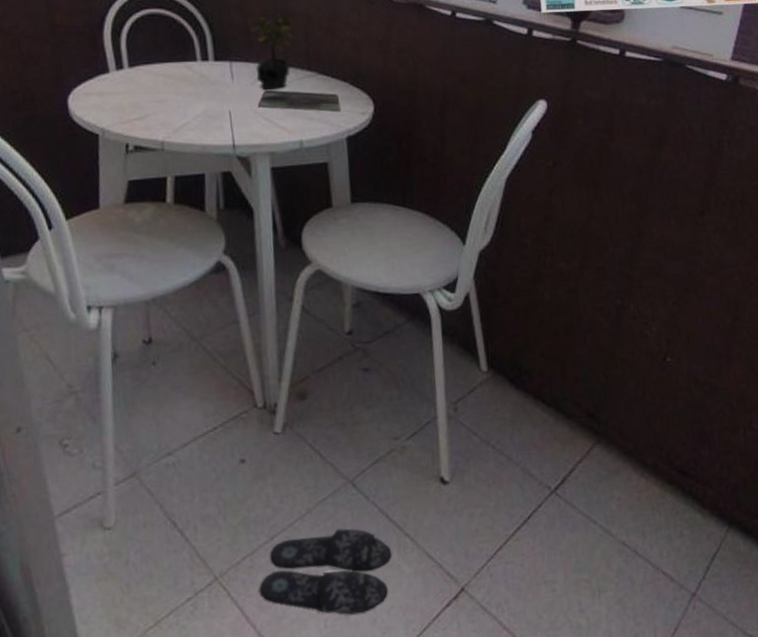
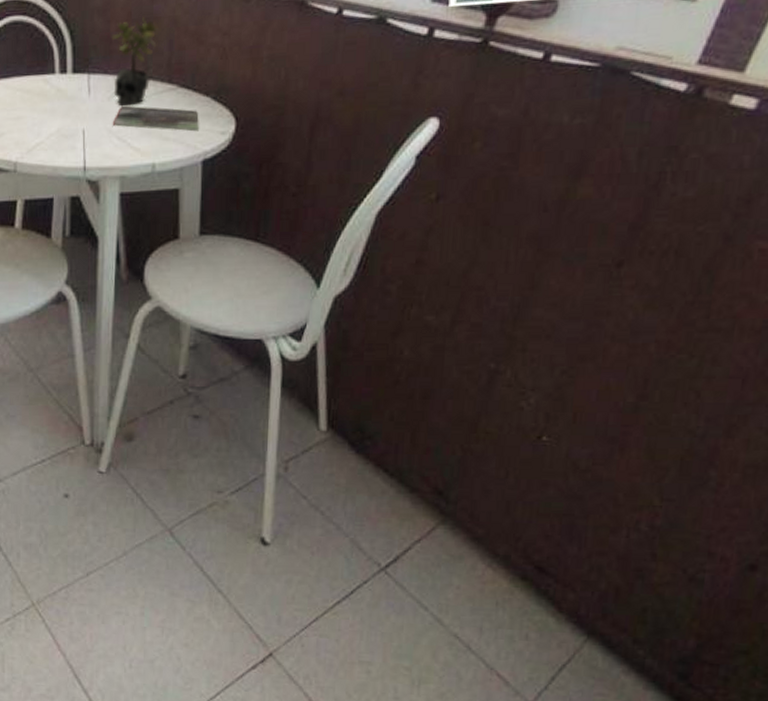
slippers: present [259,528,391,615] -> none [71,575,202,660]

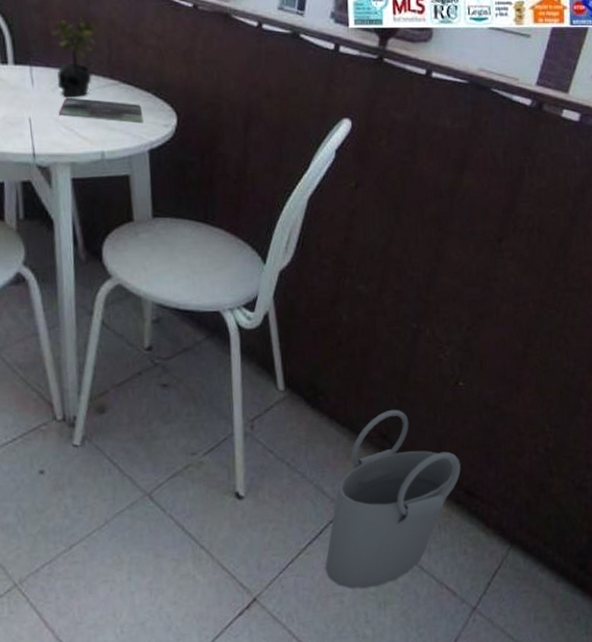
shopping bag: none [353,462,533,661] -> present [325,409,461,588]

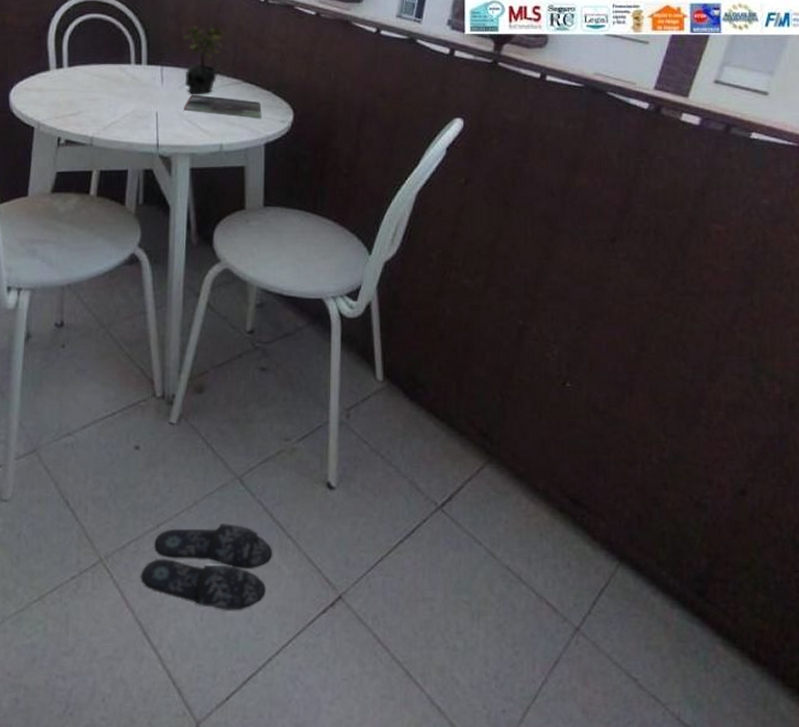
slippers: none [57,539,186,622] -> present [140,524,272,610]
shopping bag: present [325,409,461,588] -> none [416,407,566,594]

